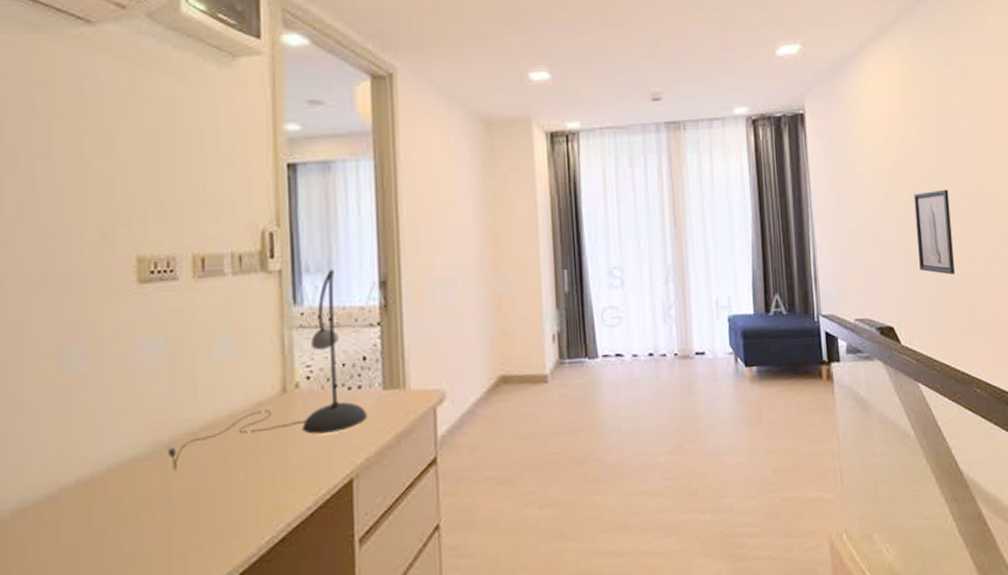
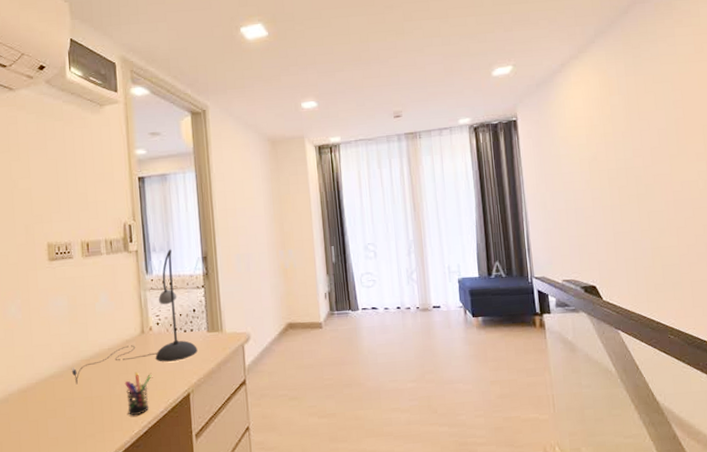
pen holder: none [252,449,296,516] -> present [124,371,152,416]
wall art: present [913,189,956,275] -> none [611,174,650,244]

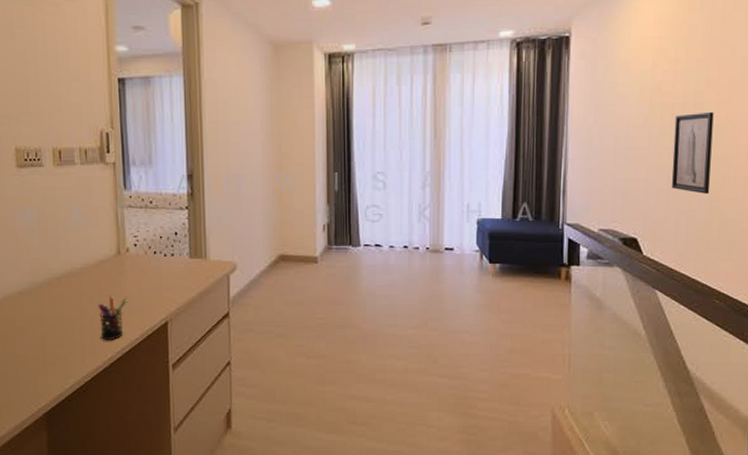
desk lamp: present [71,249,198,385] -> none [40,163,178,304]
wall art: none [611,174,650,244] -> present [671,111,714,194]

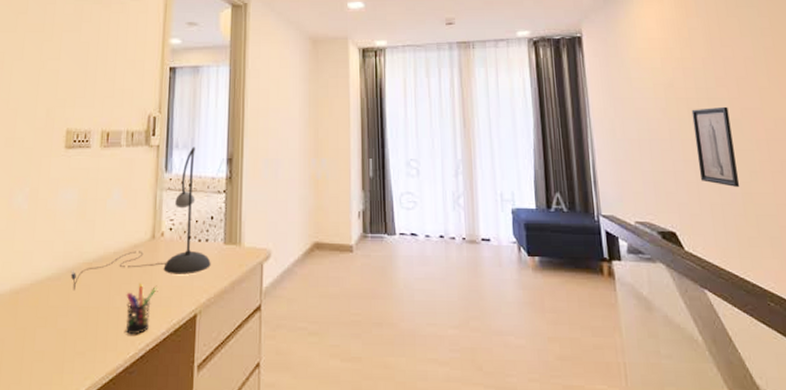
desk lamp: none [40,163,178,304] -> present [70,147,211,291]

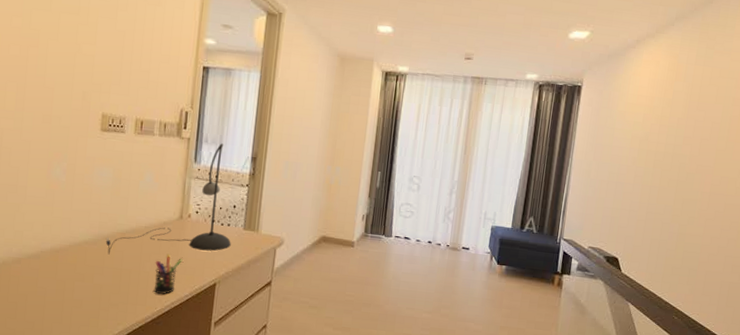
wall art: present [691,106,740,187] -> none [649,161,687,228]

